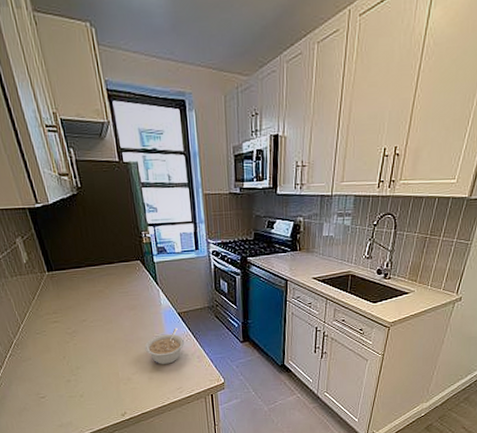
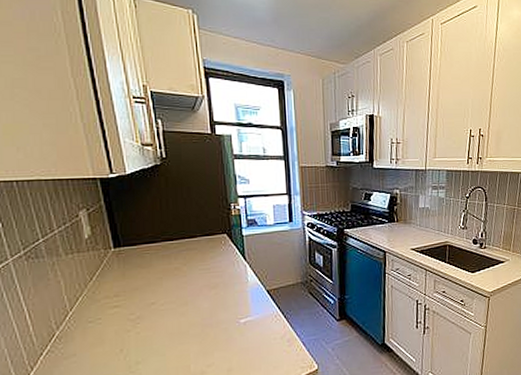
legume: present [144,327,185,364] -> none [225,307,274,352]

